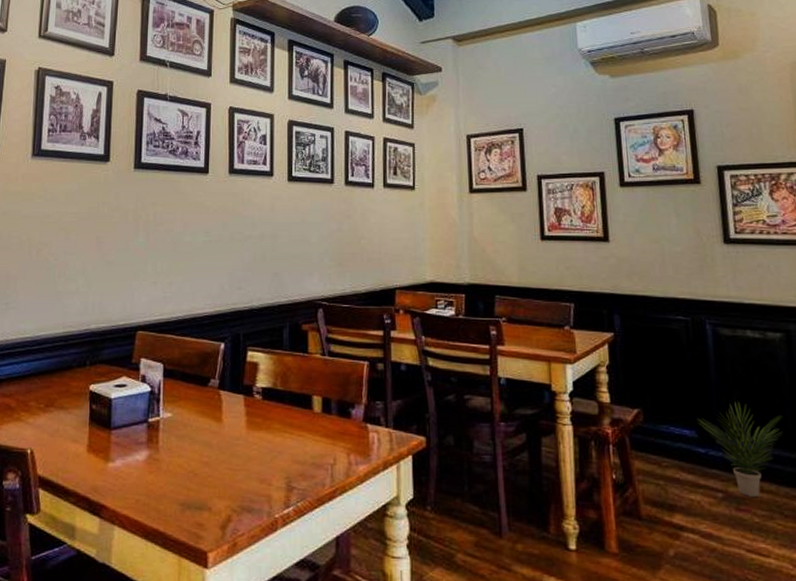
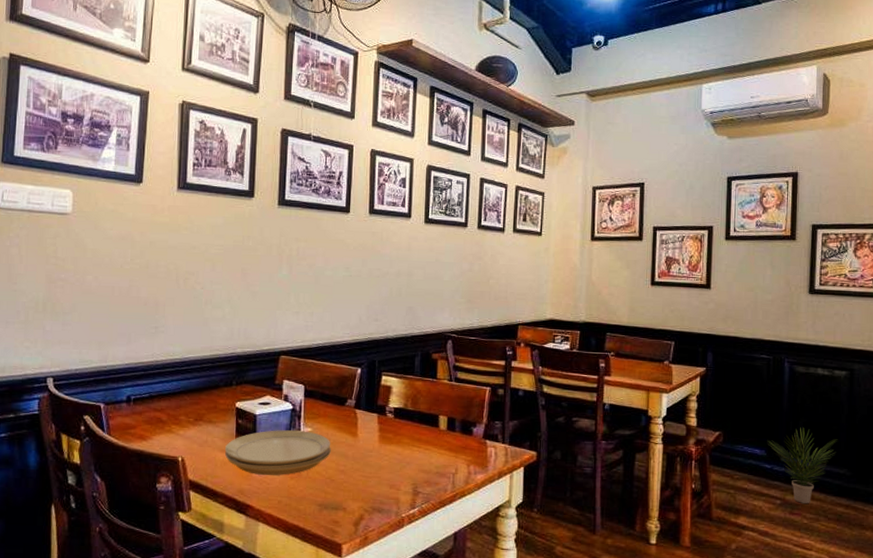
plate: none [77,416,194,469] -> present [224,430,331,475]

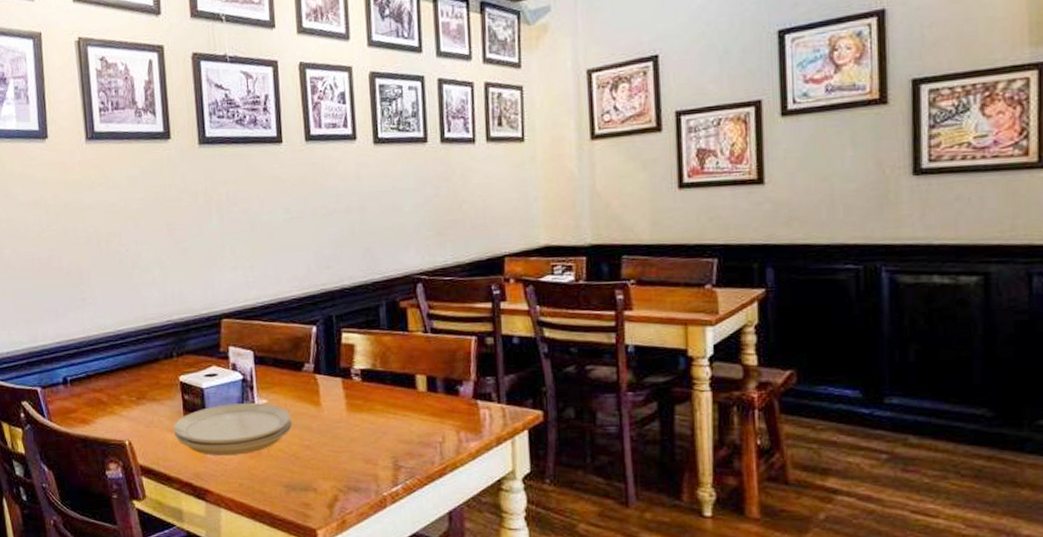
potted plant: present [767,427,837,503] -> none [861,357,969,457]

